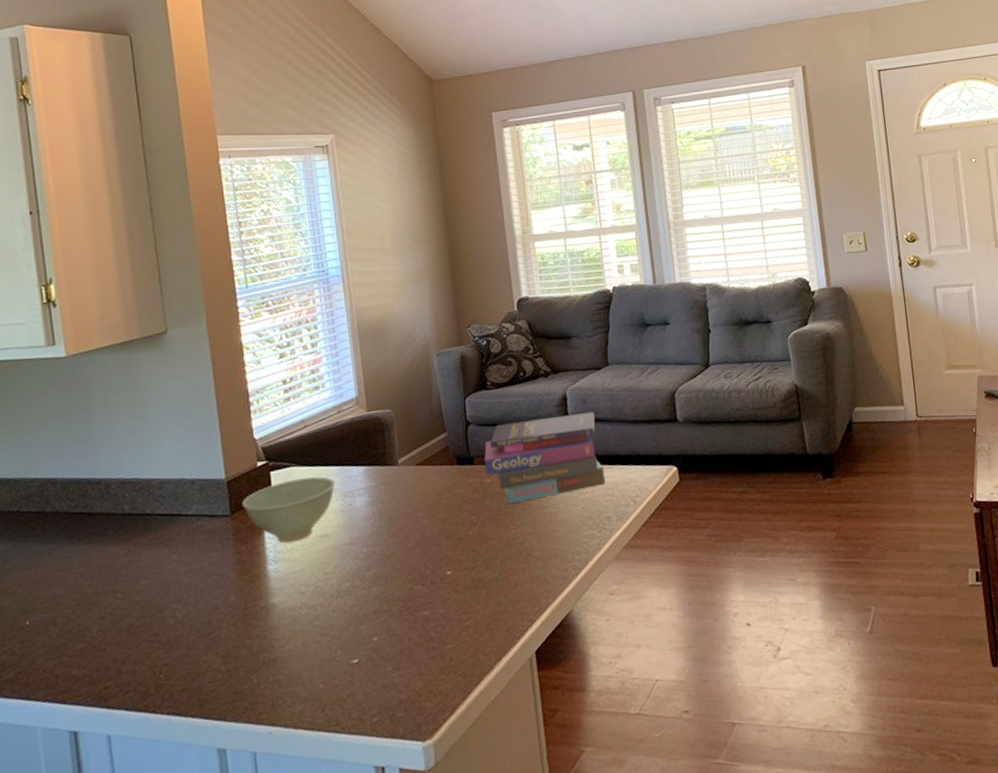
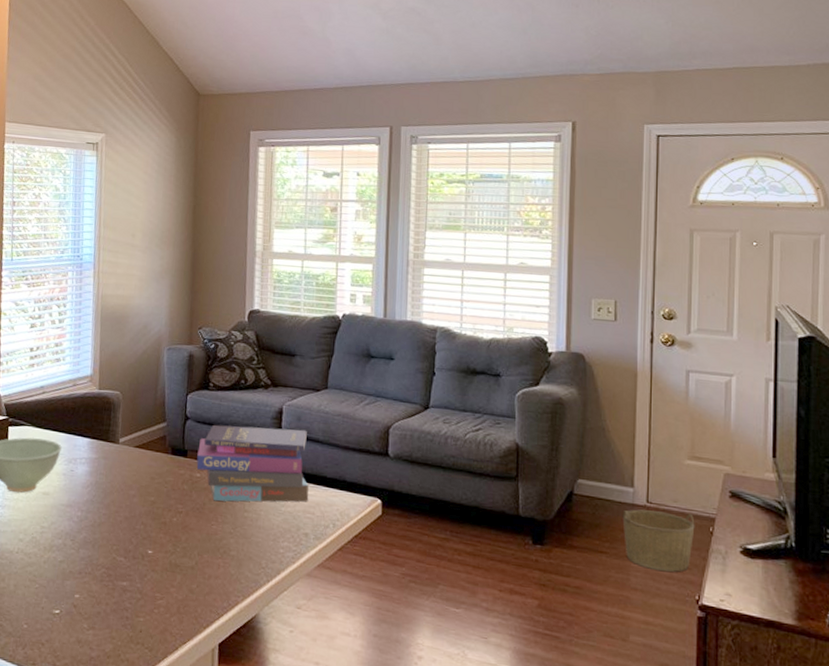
basket: none [897,419,961,479] -> present [622,509,695,573]

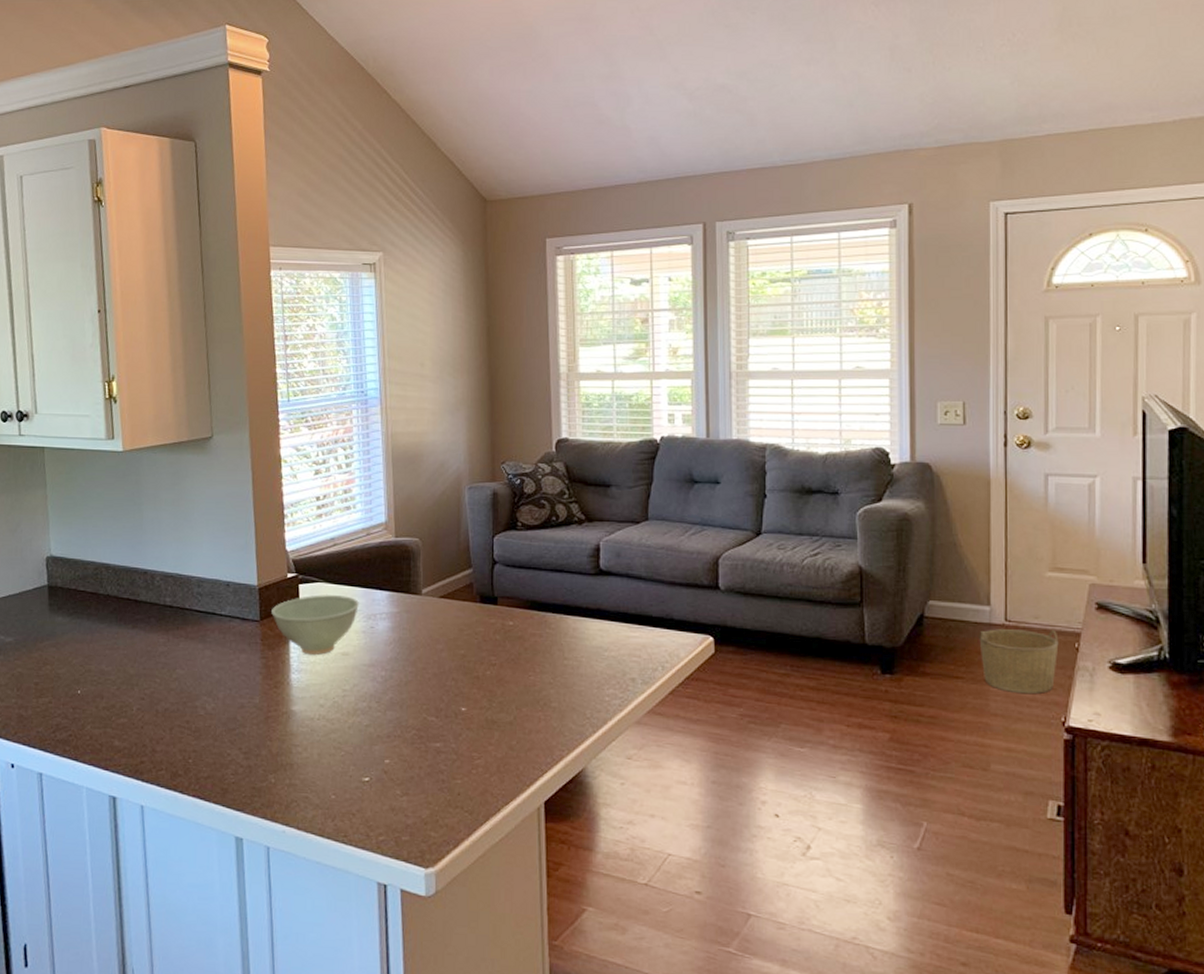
books: present [196,424,309,502] -> none [508,566,634,651]

